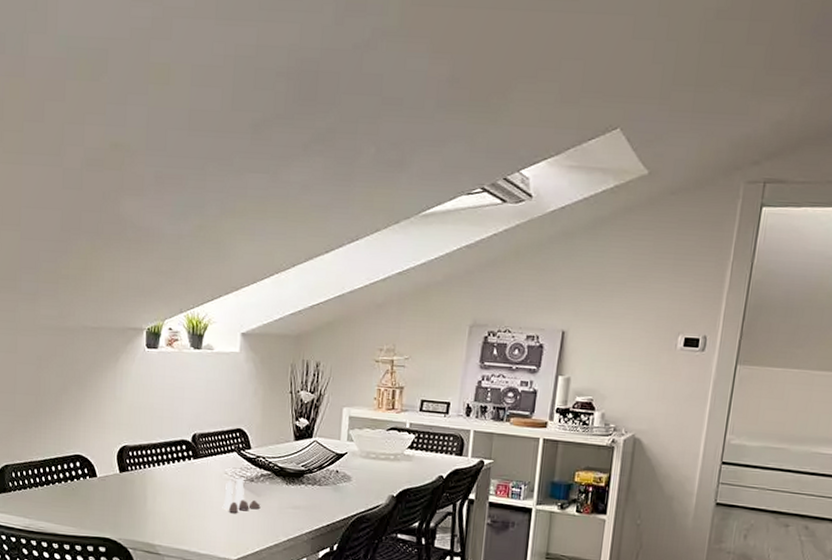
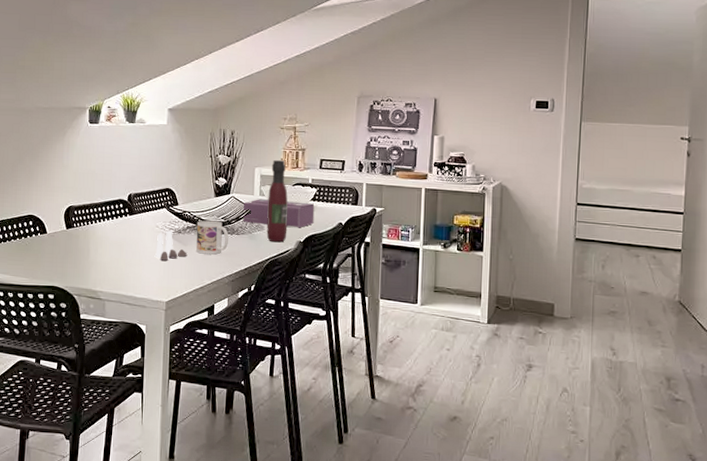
mug: none [271,467,309,508] -> present [196,220,228,255]
tissue box: none [327,444,412,481] -> present [243,198,315,228]
wine bottle: none [354,398,381,497] -> present [266,159,288,243]

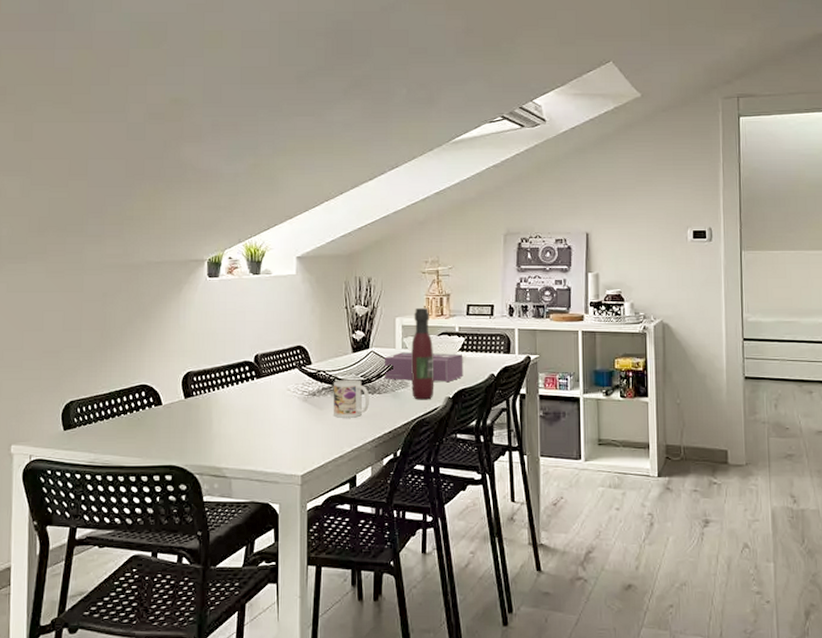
salt and pepper shaker set: present [154,230,188,261] -> none [286,393,324,428]

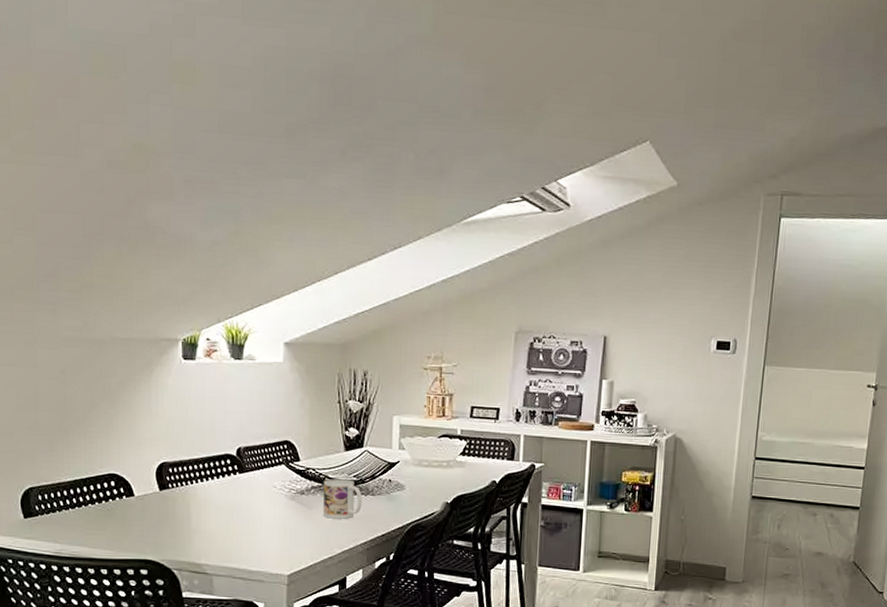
tissue box: present [385,351,463,383] -> none [379,452,464,487]
wine bottle: present [411,307,434,400] -> none [407,406,433,504]

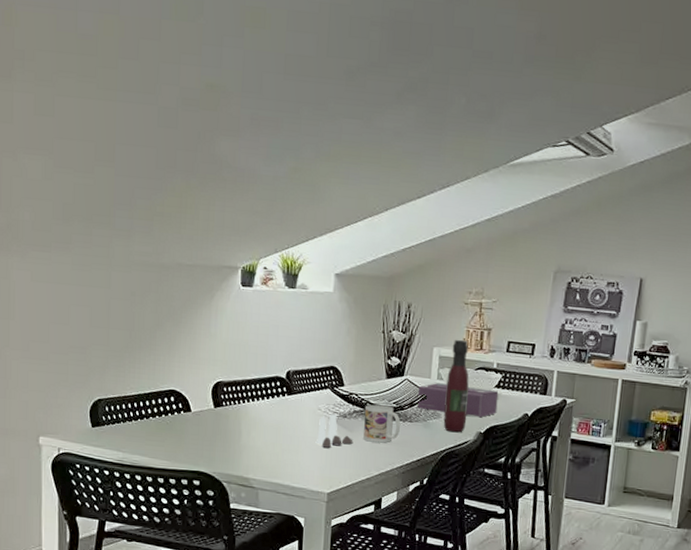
salt and pepper shaker set: none [272,491,313,527] -> present [315,414,353,448]
tissue box: none [379,452,464,487] -> present [417,382,499,418]
wine bottle: none [407,406,433,504] -> present [443,339,469,433]

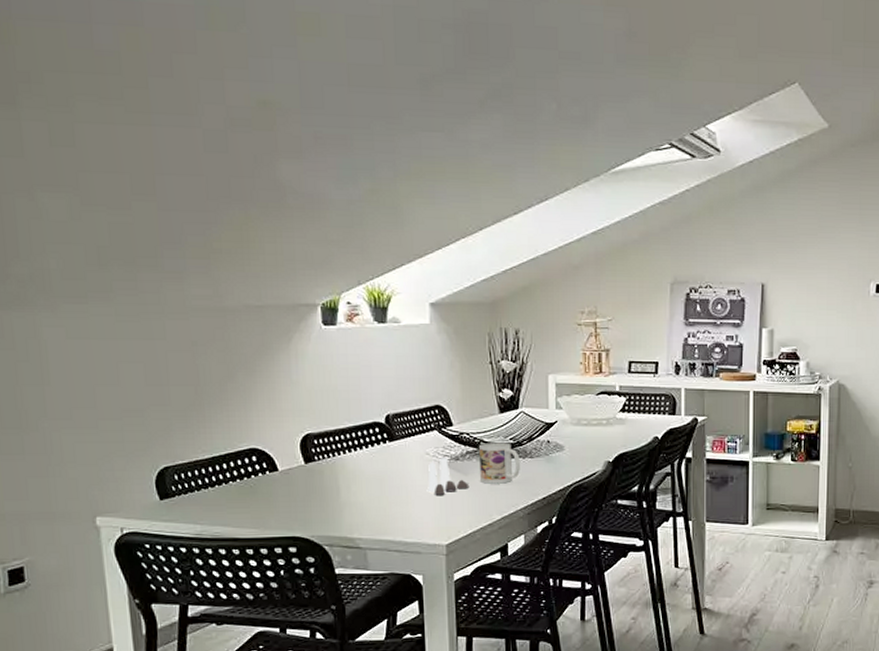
tissue box: present [417,382,499,418] -> none [537,412,625,446]
wine bottle: present [443,339,469,433] -> none [566,363,593,465]

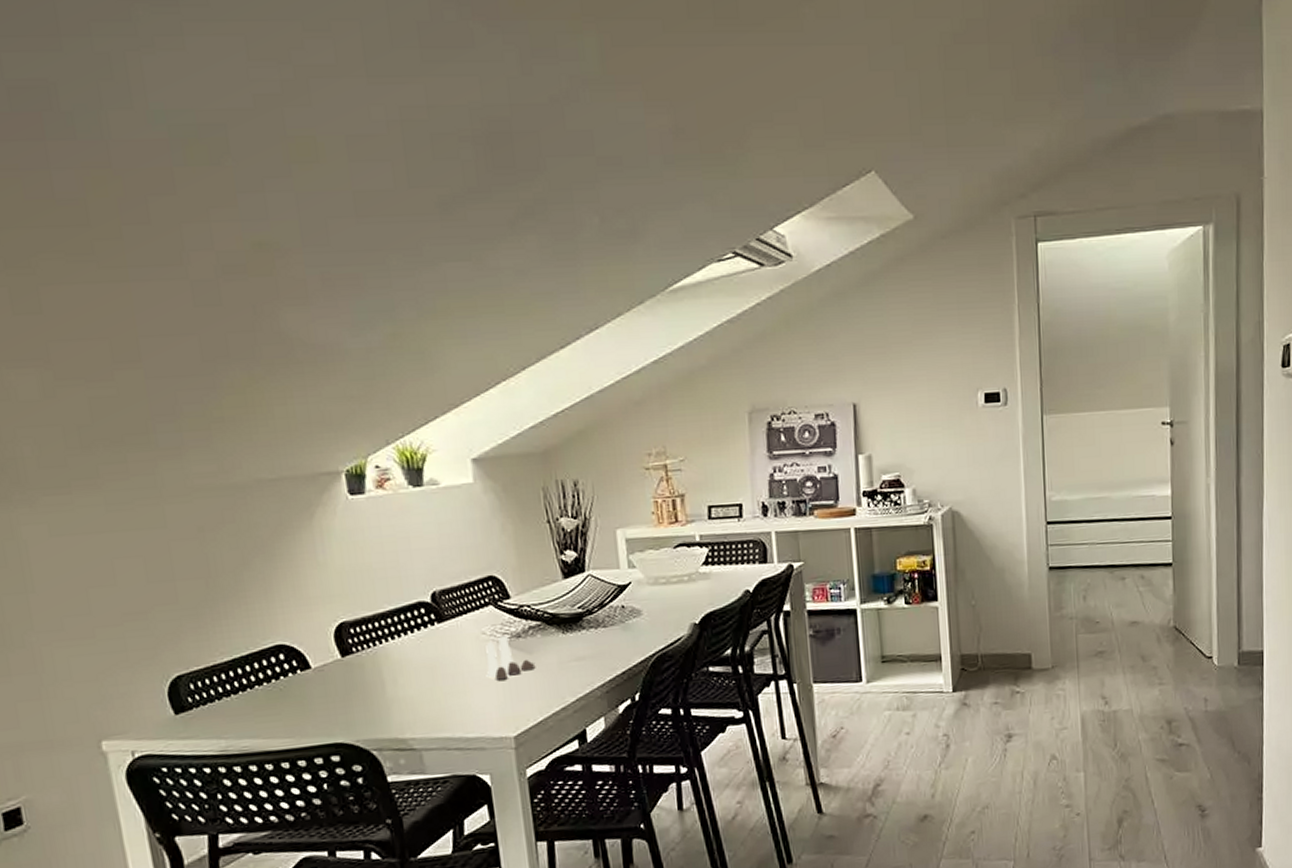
mug: present [478,443,520,484] -> none [542,612,593,662]

